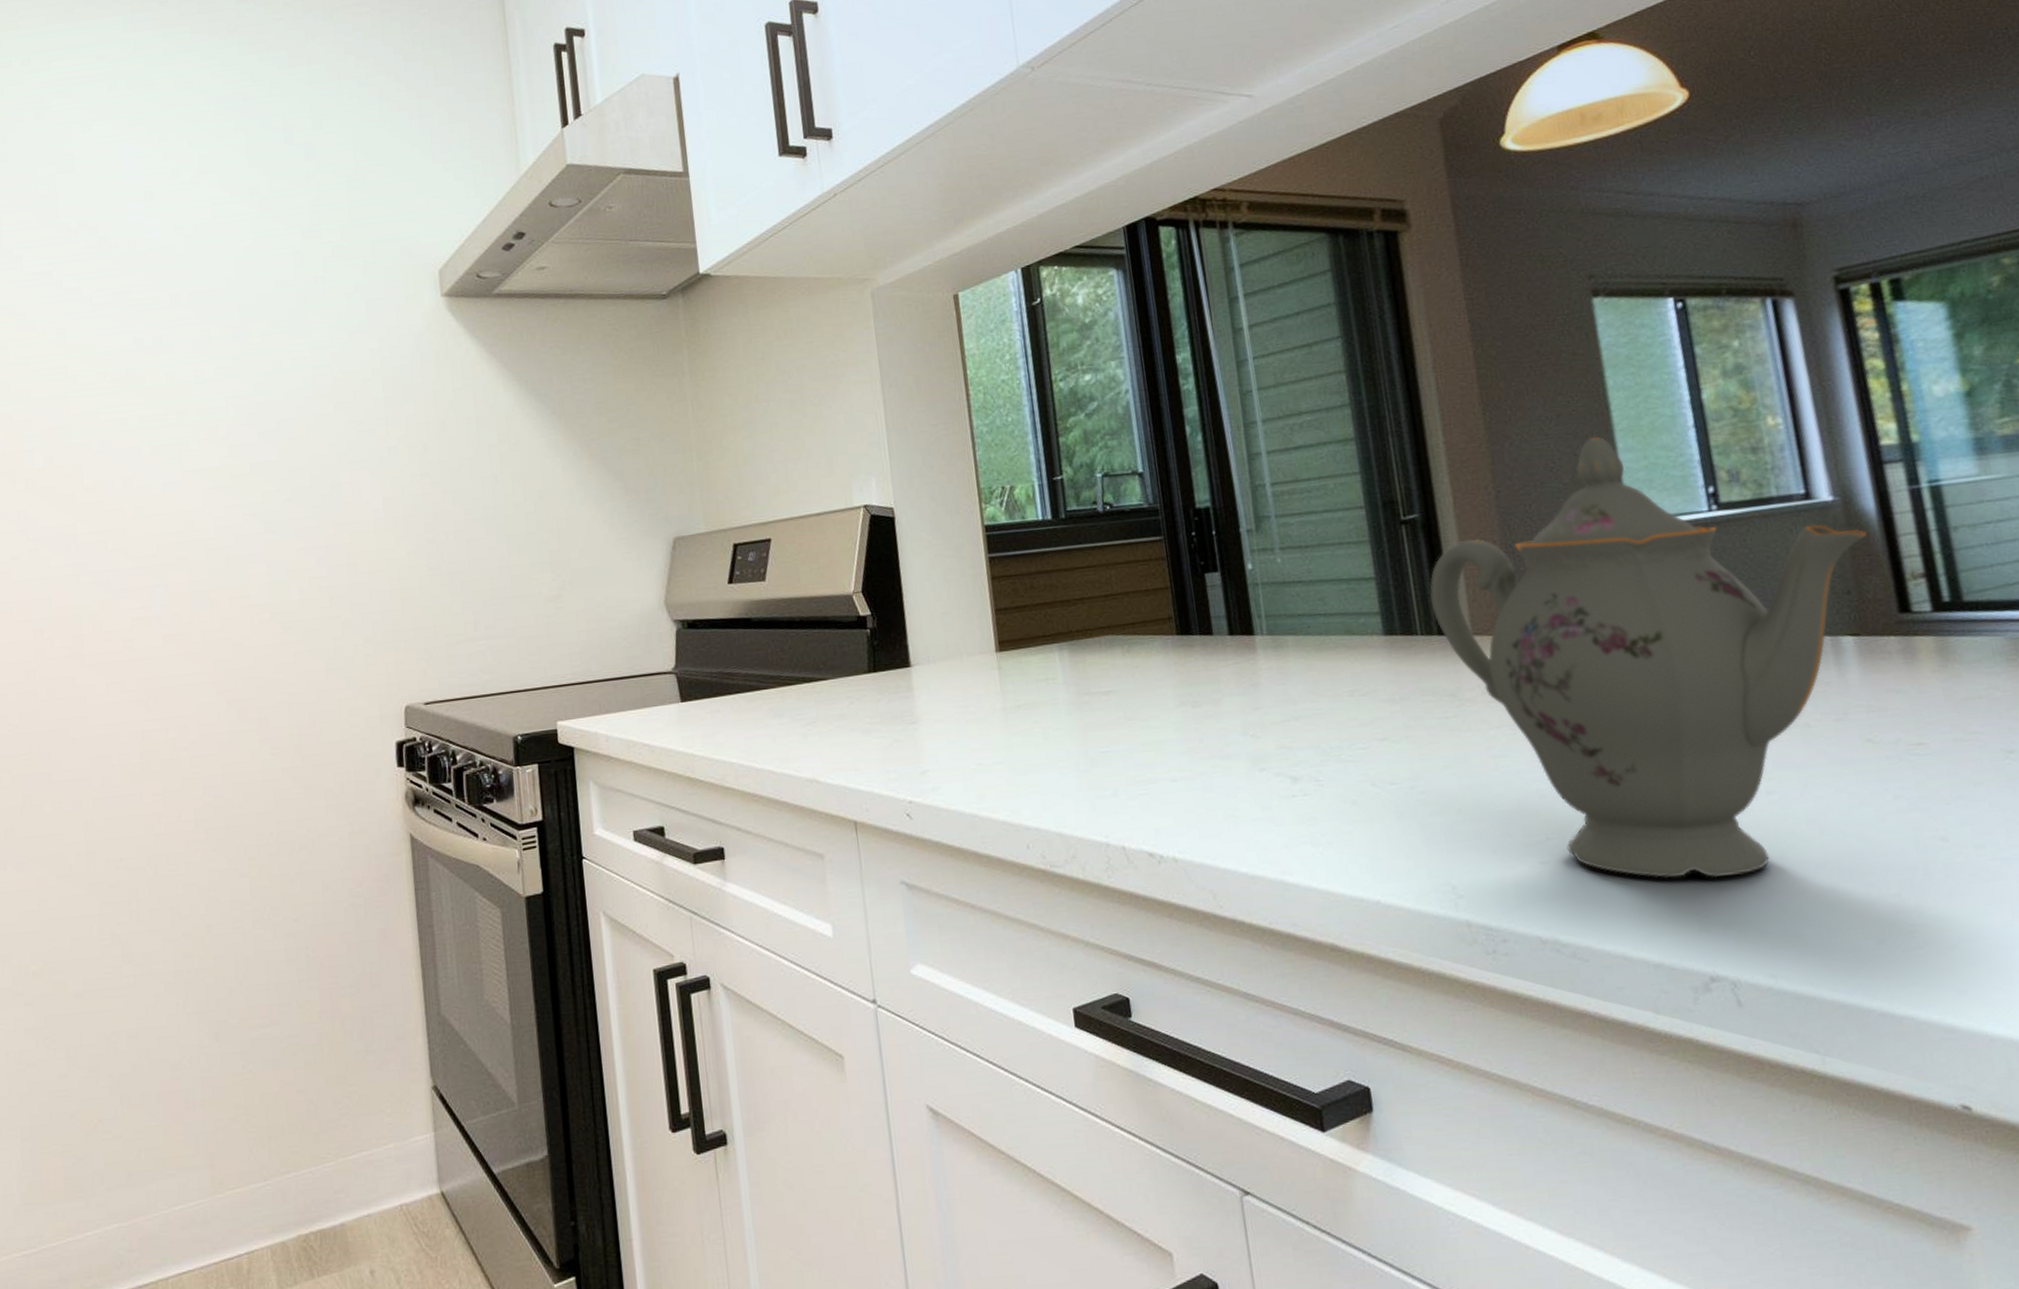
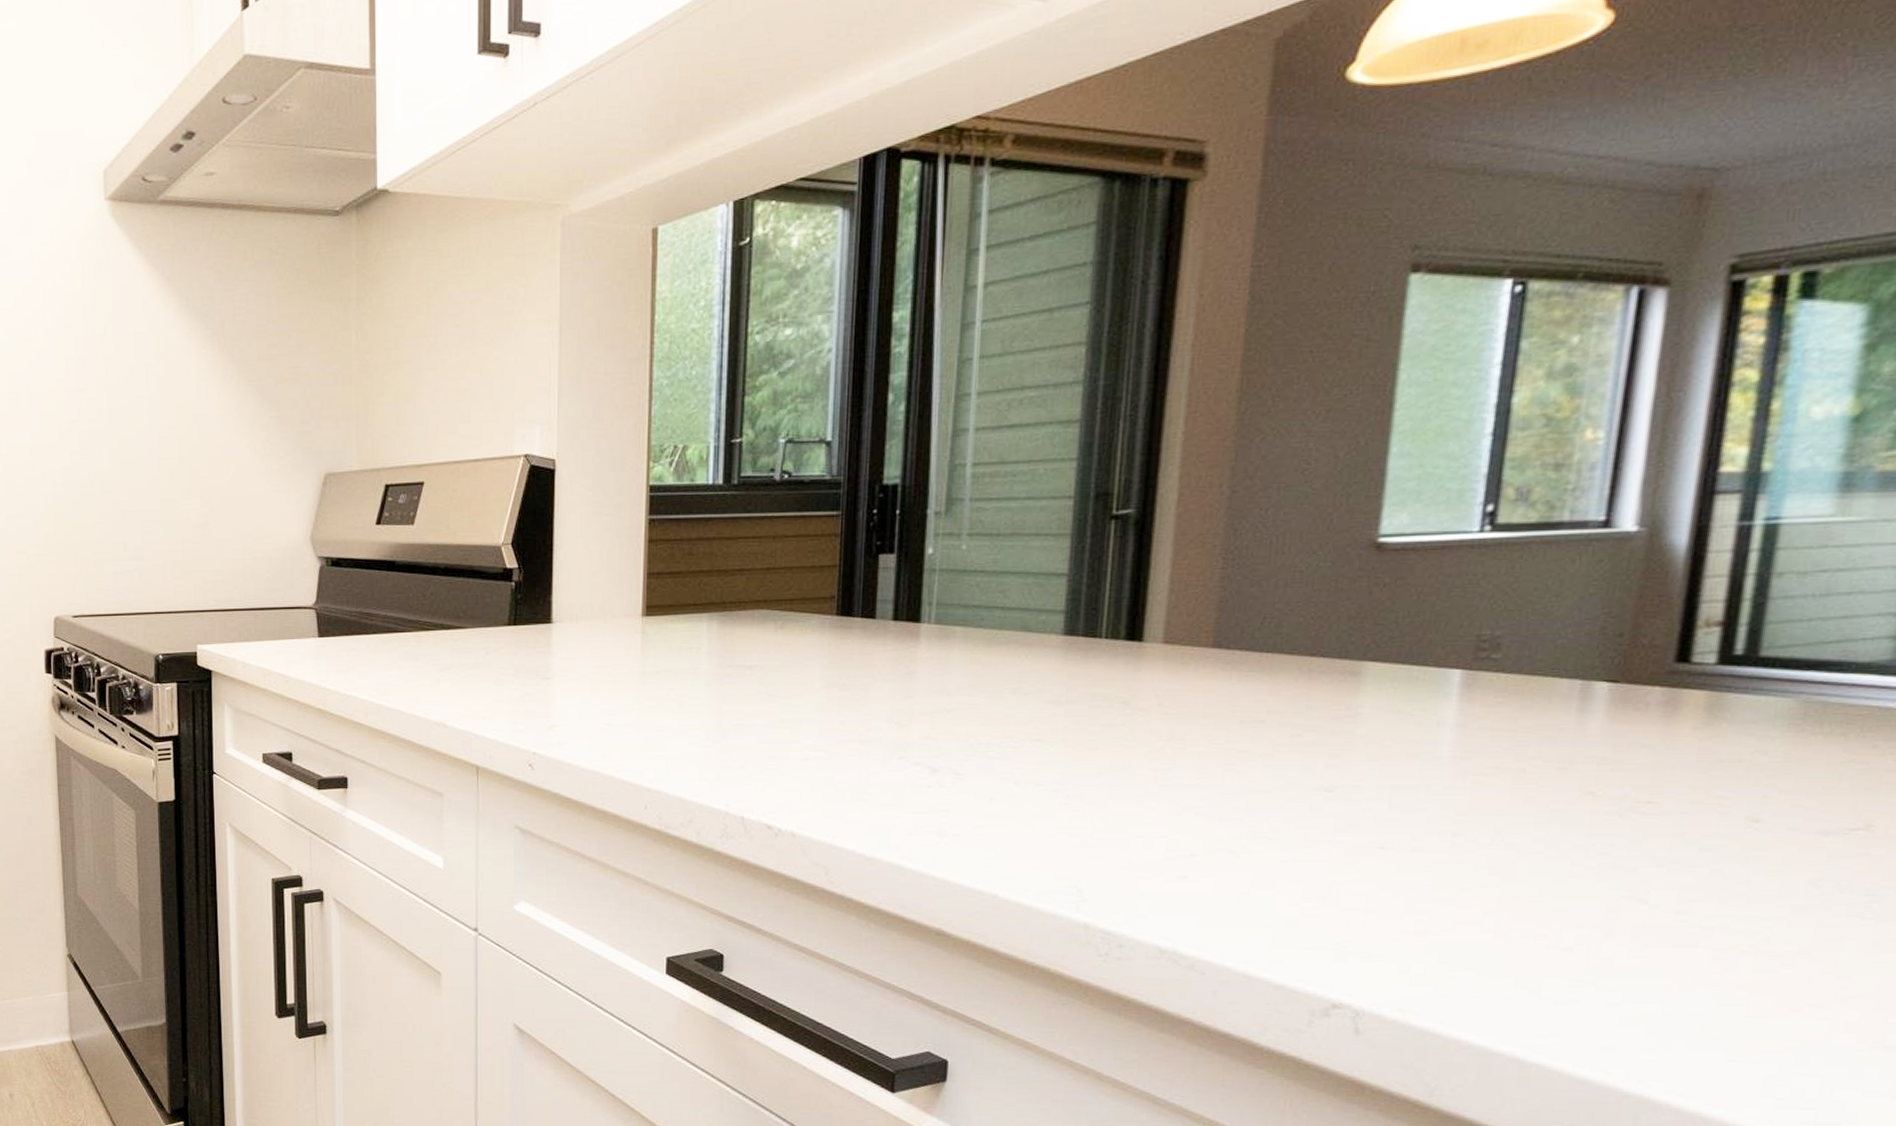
teapot: present [1430,436,1867,879] -> none [1125,437,1667,912]

